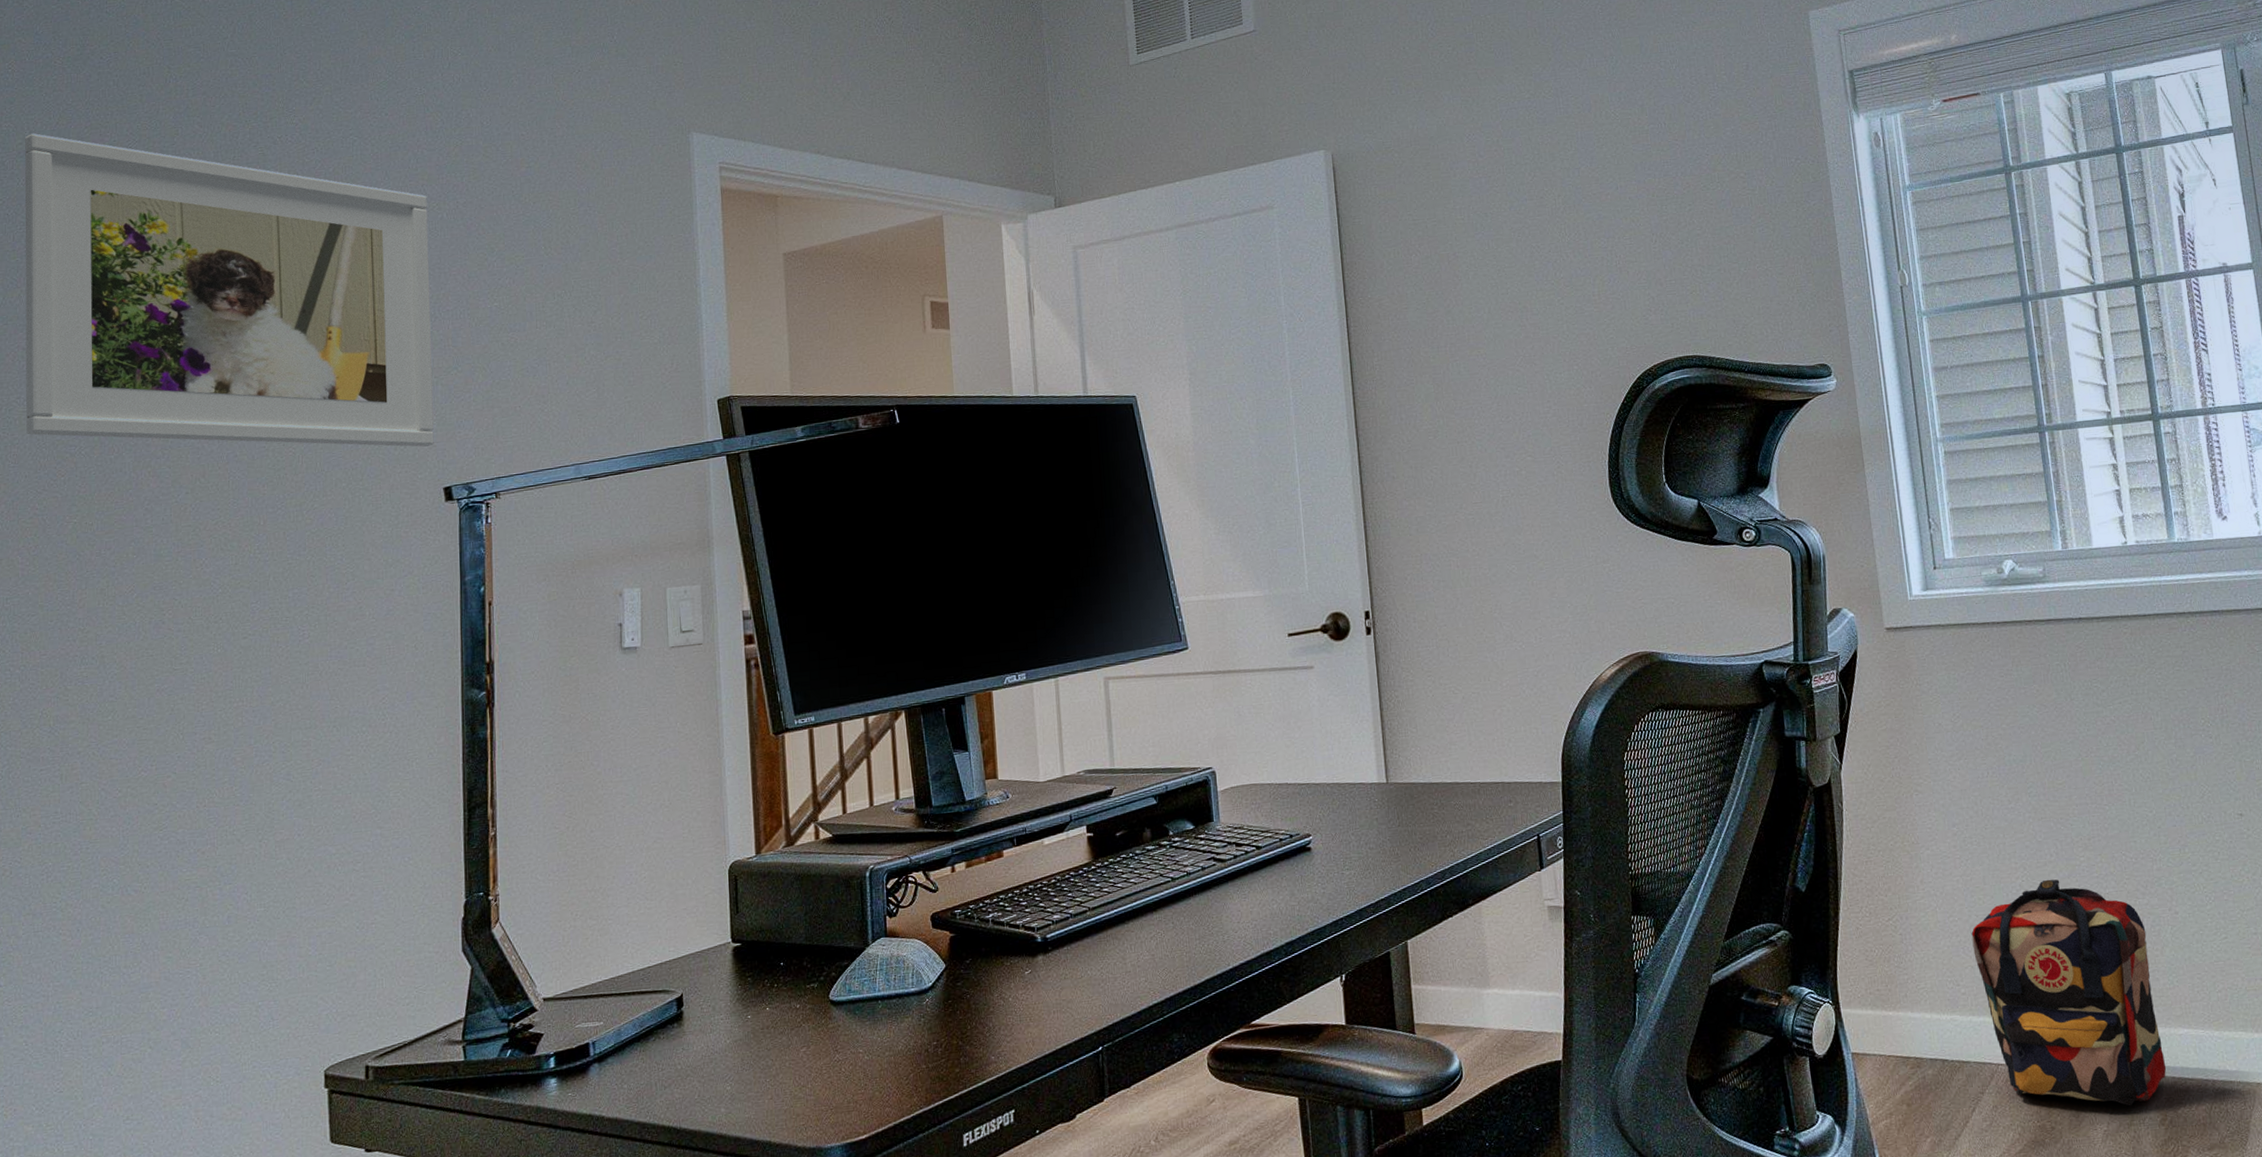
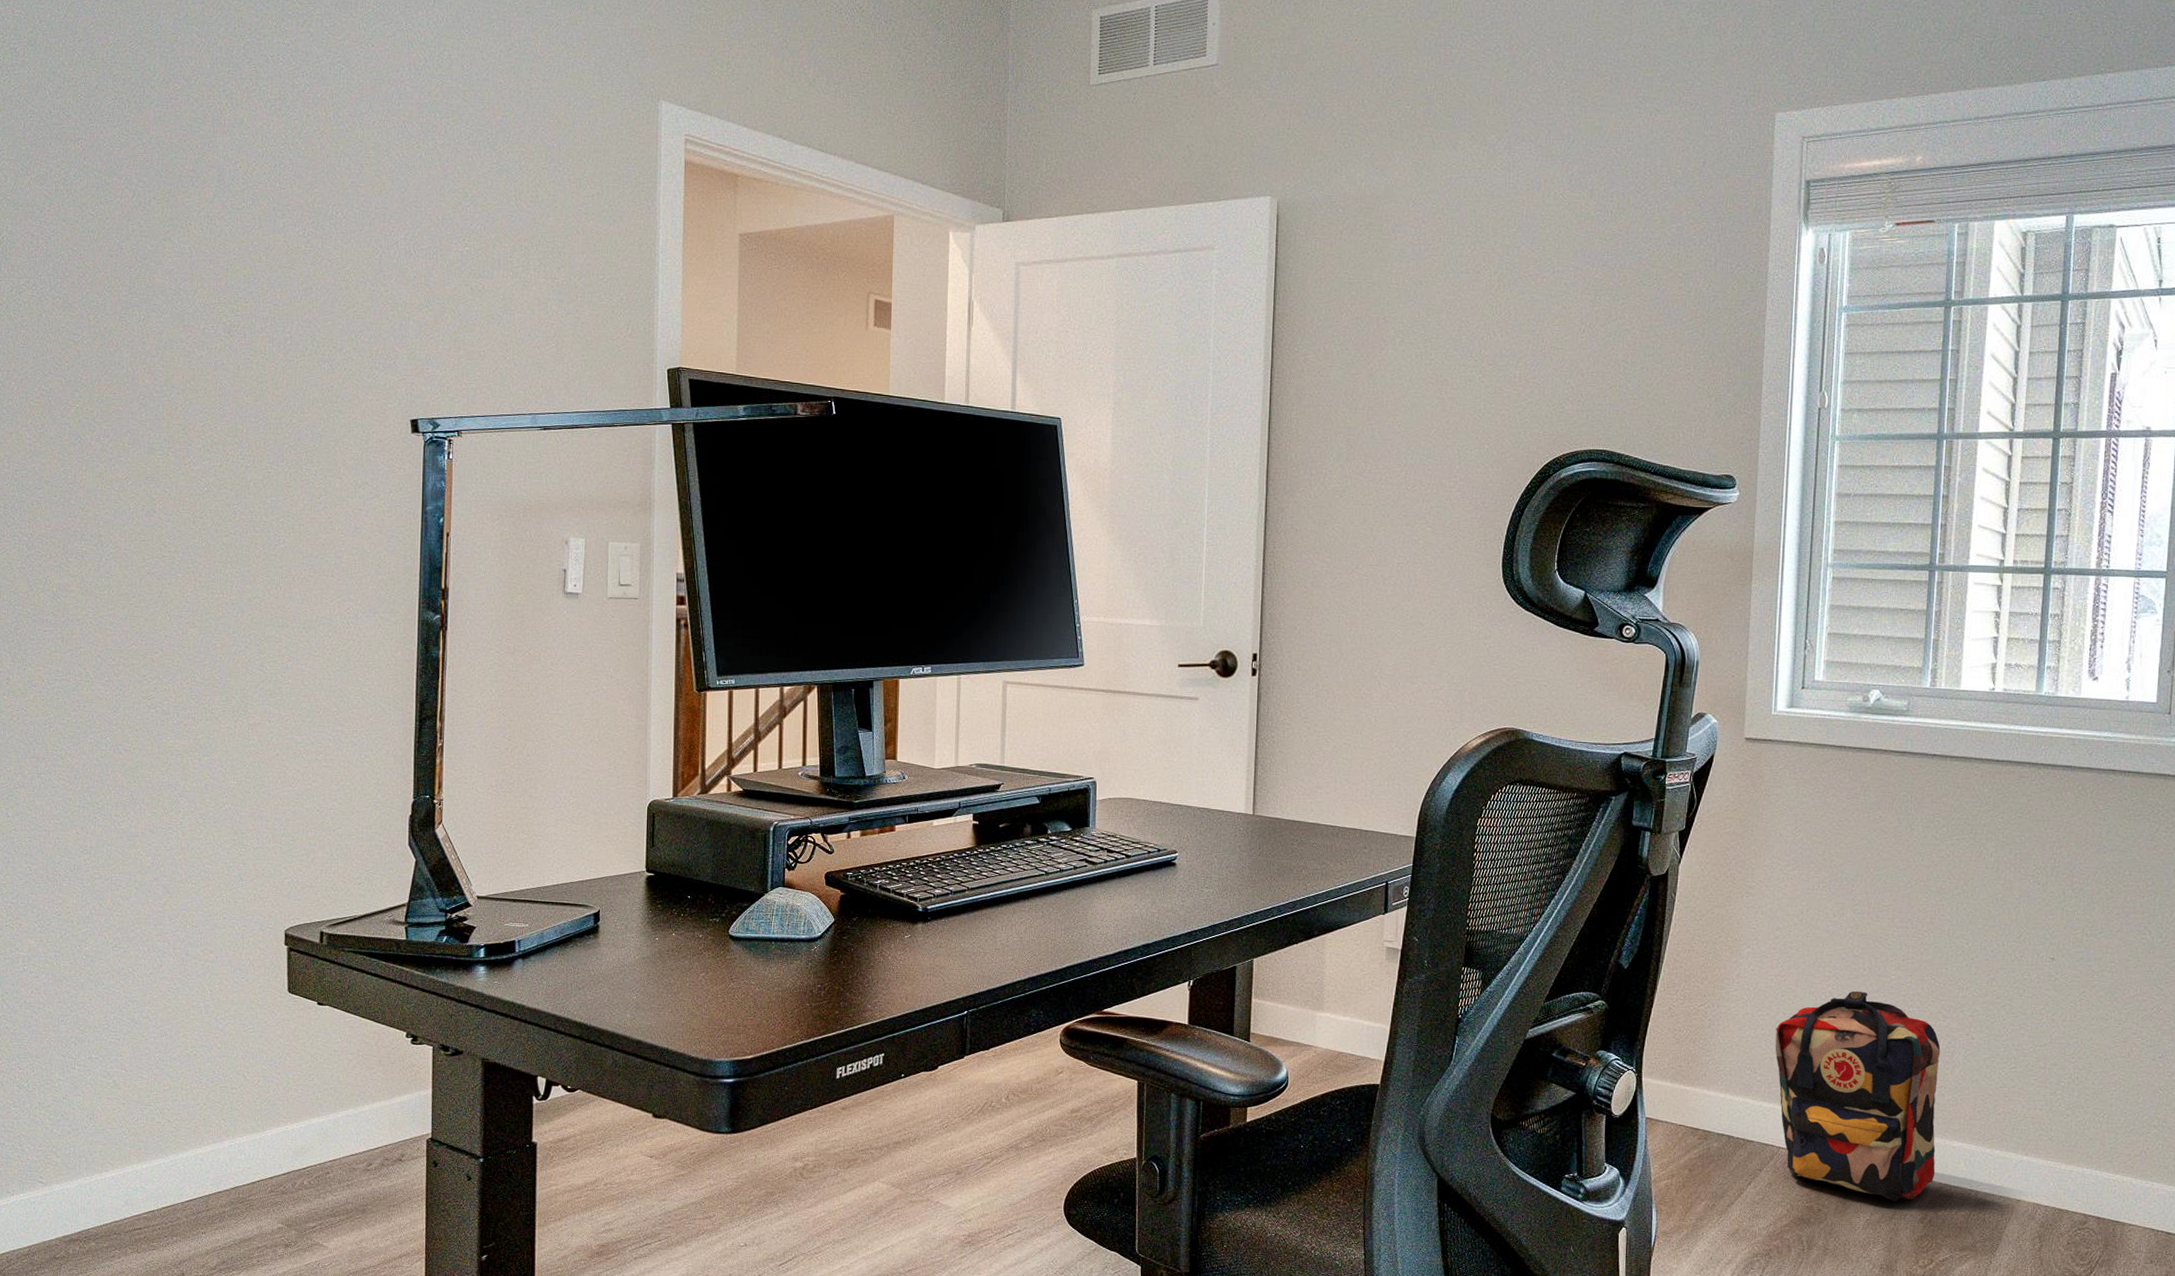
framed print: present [24,133,434,447] -> none [34,23,408,378]

